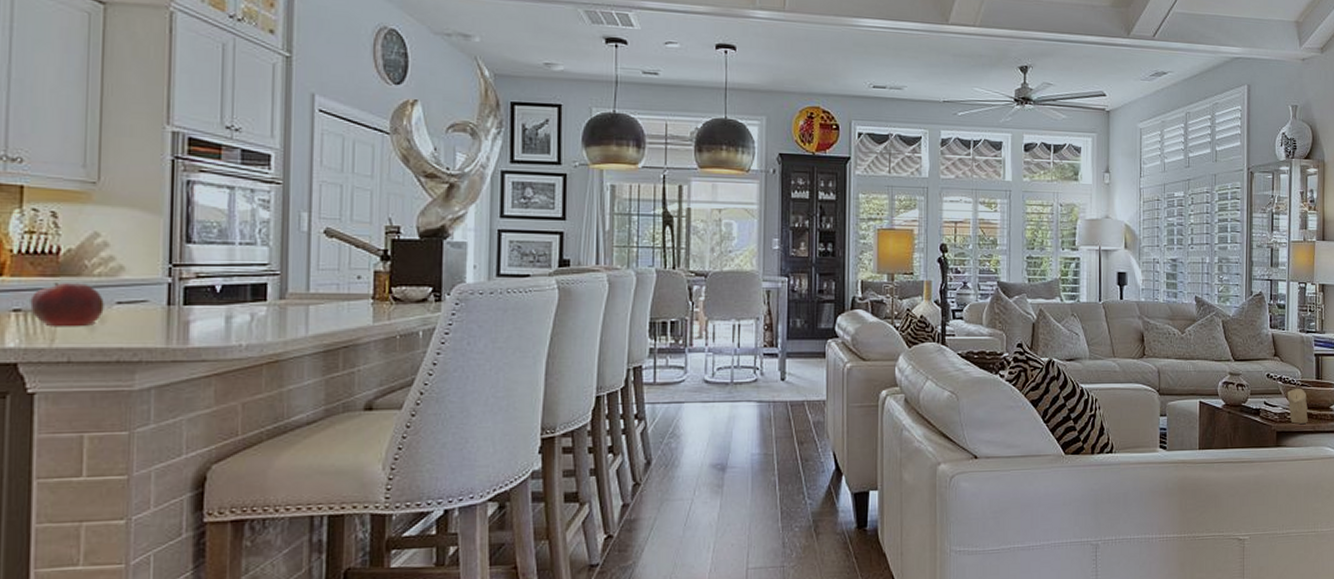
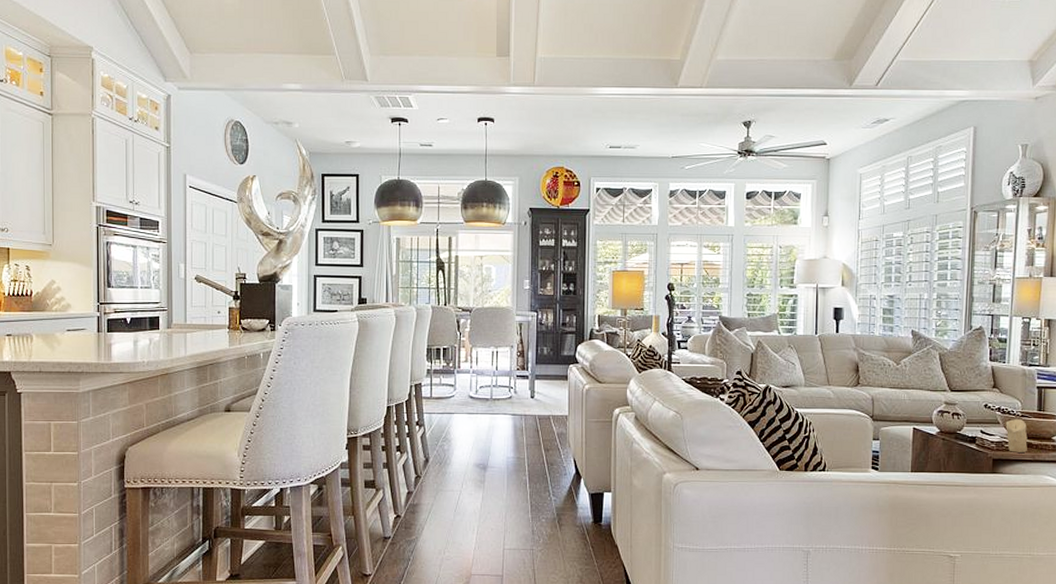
fruit: present [30,283,104,327] -> none [16,316,60,347]

